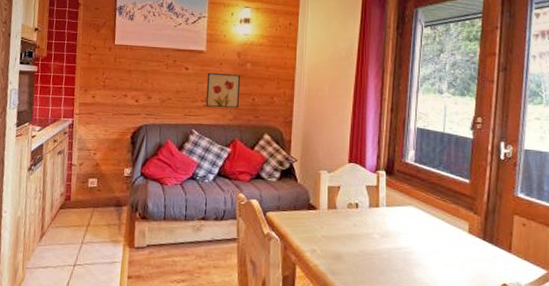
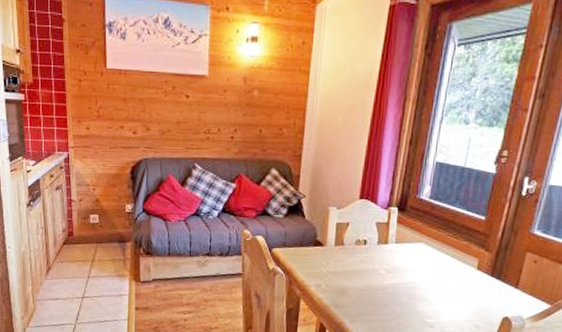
wall art: present [205,72,241,109] -> none [208,100,247,141]

